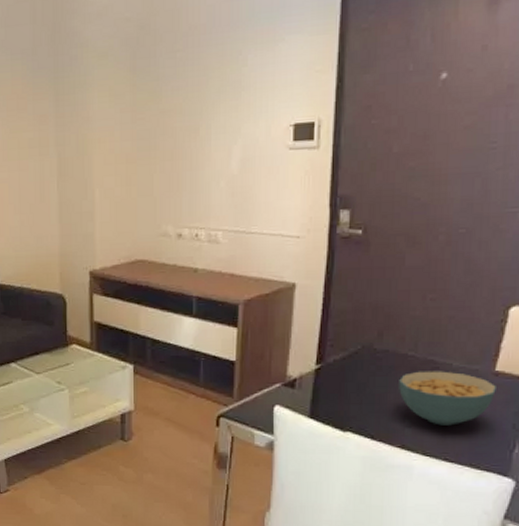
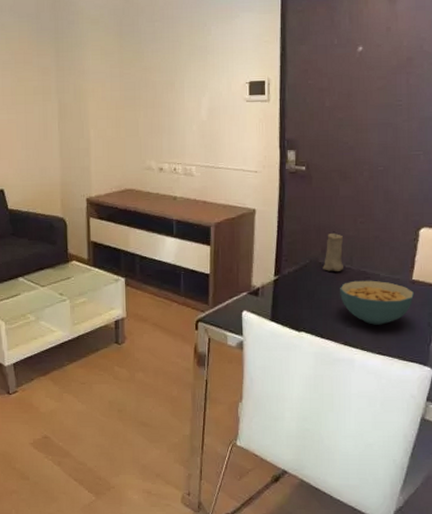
candle: none [378,310,406,360] -> present [323,231,344,271]

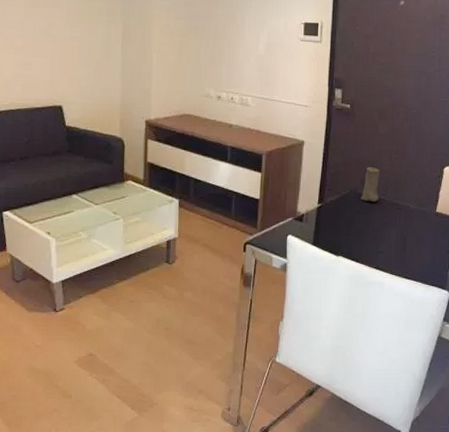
cereal bowl: present [340,280,414,325] -> none [375,211,437,252]

